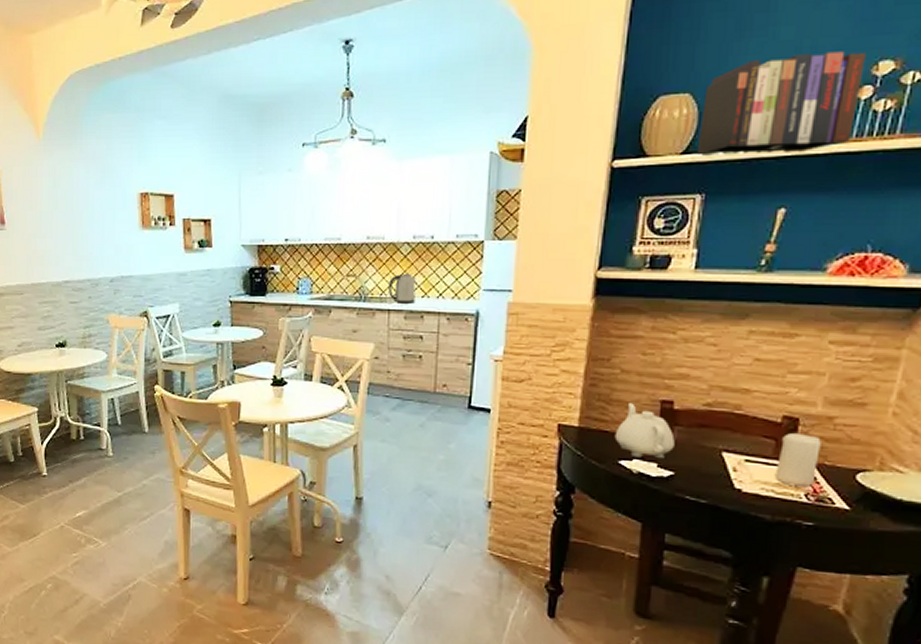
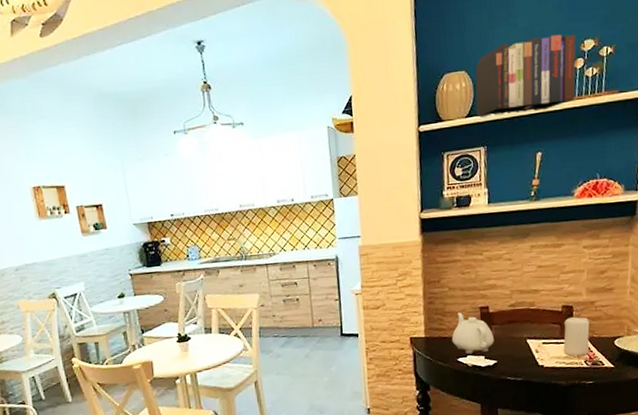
kettle: present [389,273,416,304] -> none [263,232,287,258]

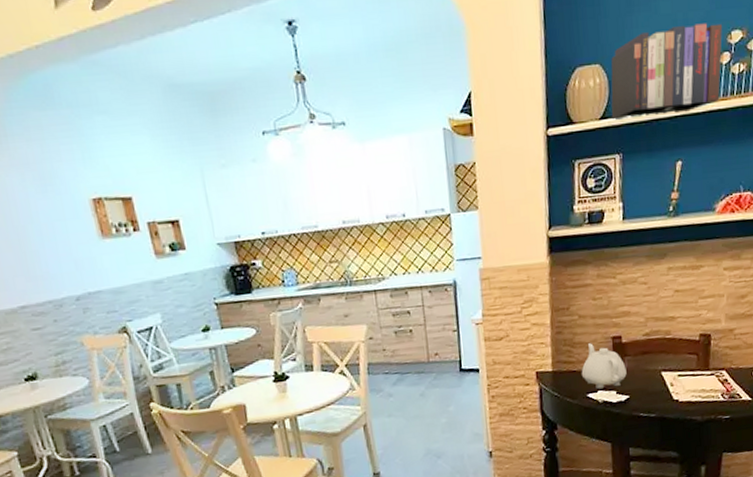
candle: present [563,316,590,357] -> none [699,346,728,390]

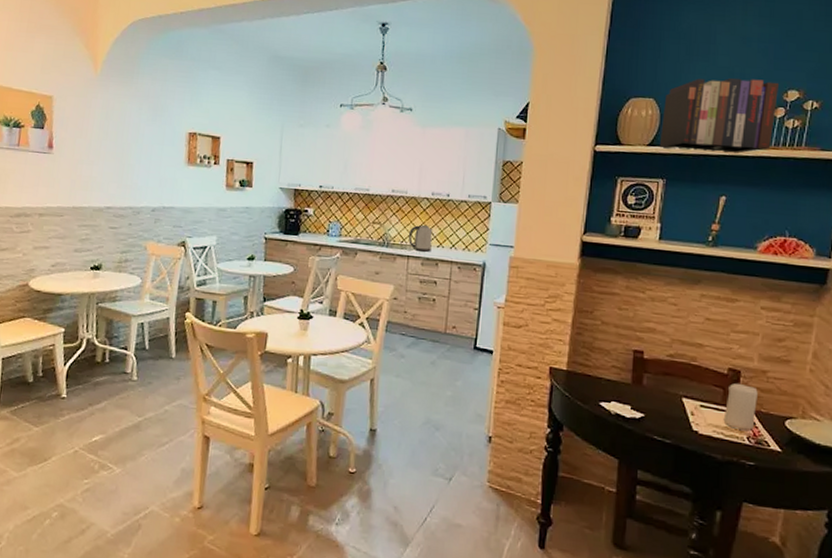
kettle: none [371,252,398,283] -> present [409,224,433,252]
teapot: present [581,343,627,390] -> none [596,351,645,402]
candle: none [699,346,728,390] -> present [723,382,758,431]

